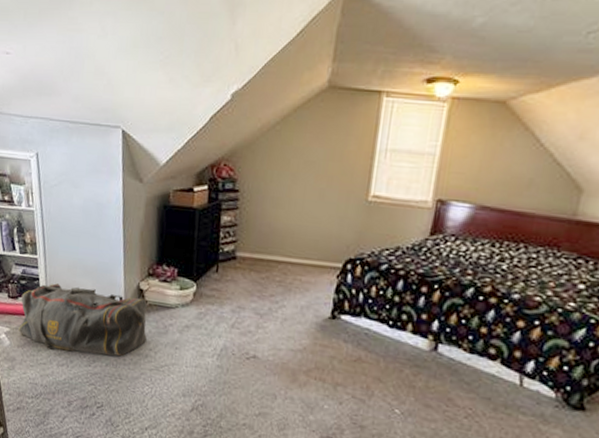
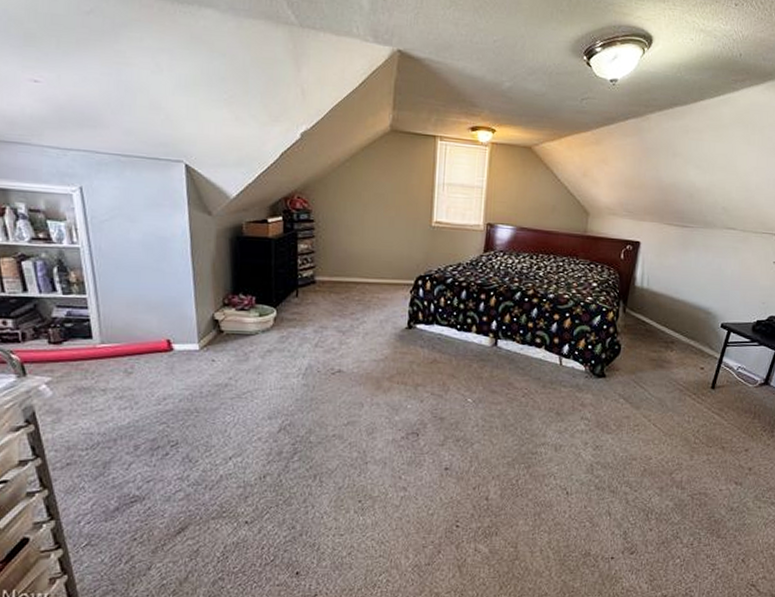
duffel bag: present [19,283,147,357] -> none [65,323,225,396]

